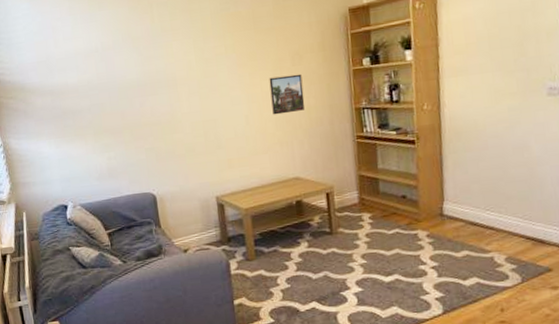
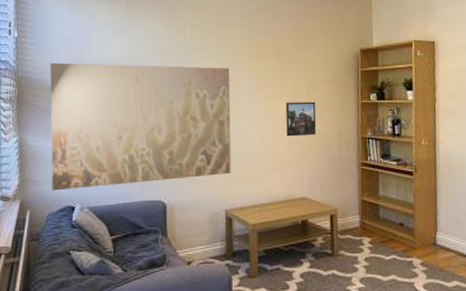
wall art: none [19,46,218,192] -> present [50,63,231,191]

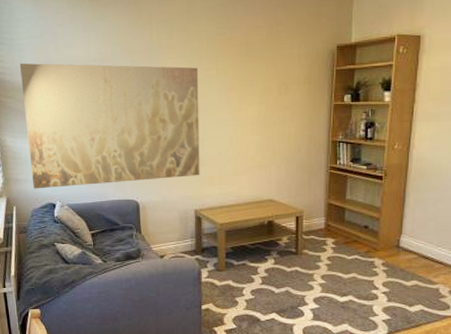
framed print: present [286,101,317,137] -> none [255,103,286,140]

